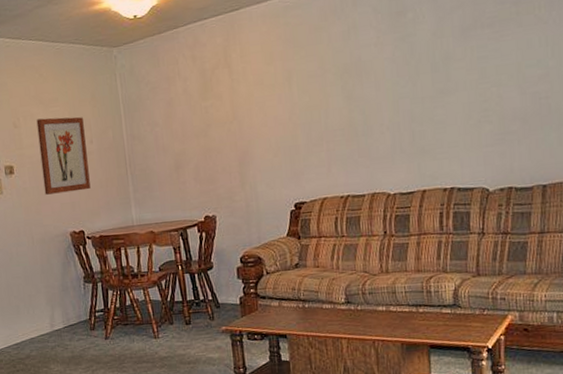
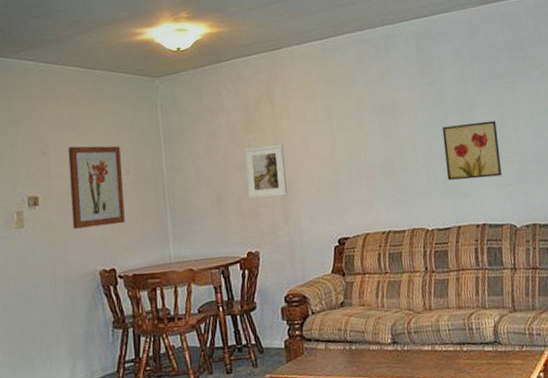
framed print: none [202,109,244,166] -> present [244,144,287,200]
wall art: none [412,76,478,143] -> present [442,120,502,180]

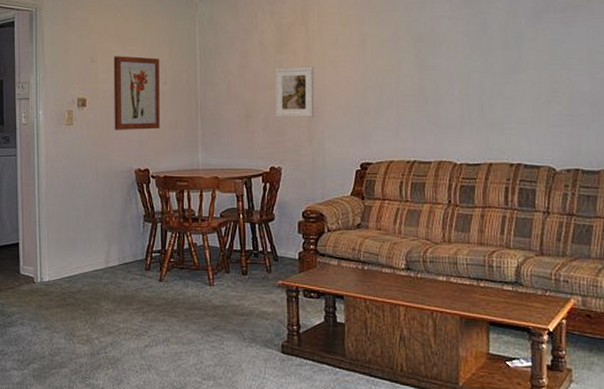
wall art: present [442,120,502,180] -> none [483,57,547,117]

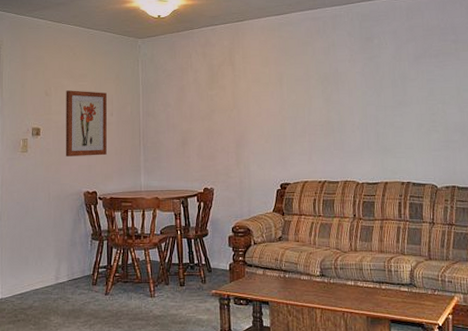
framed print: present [275,66,315,118] -> none [207,100,241,145]

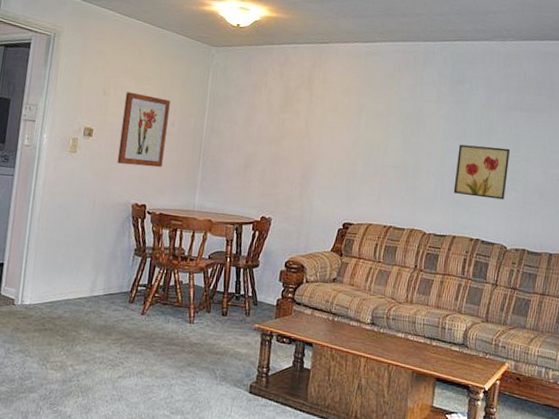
wall art: none [377,94,428,143] -> present [453,144,510,200]

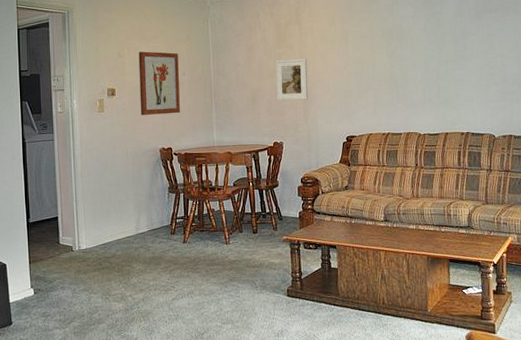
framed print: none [272,126,313,175] -> present [276,58,308,101]
wall art: present [453,144,510,200] -> none [439,48,487,96]

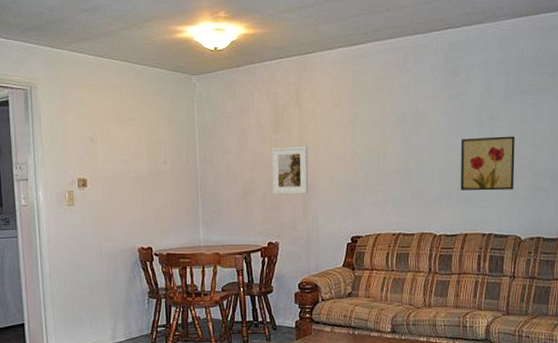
wall art: present [138,51,180,115] -> none [113,135,161,210]
wall art: none [439,48,487,96] -> present [460,136,515,191]

